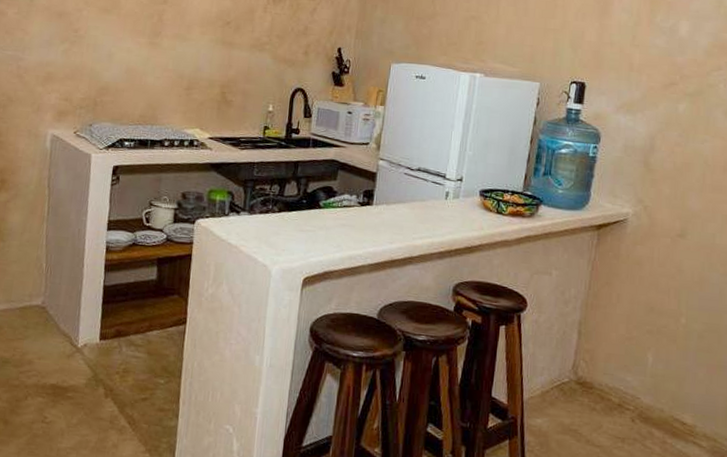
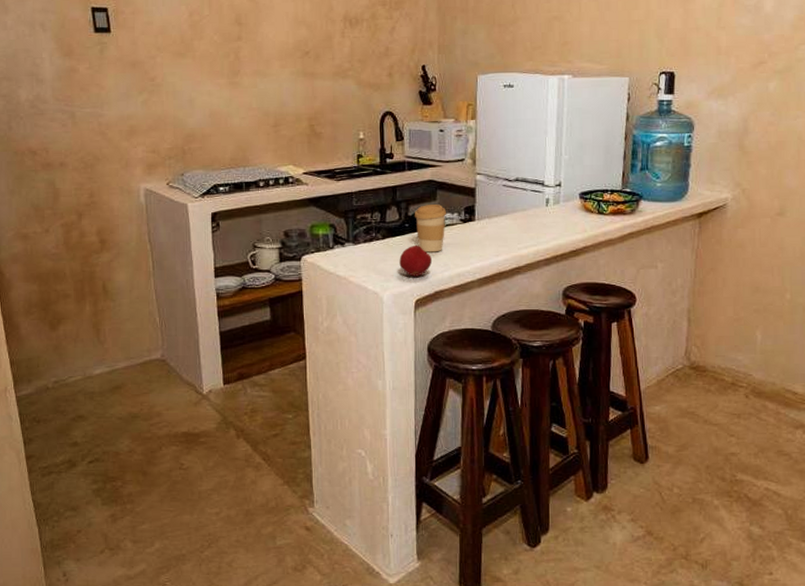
apple: none [292,222,326,255] -> present [399,246,433,277]
coffee cup: none [312,183,345,232] -> present [414,204,446,253]

